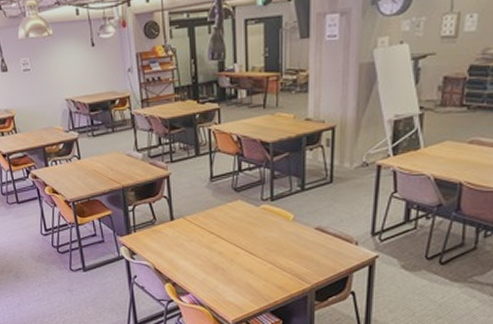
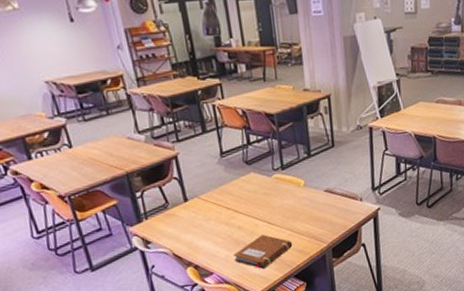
notebook: none [211,264,273,298] -> present [233,234,293,269]

